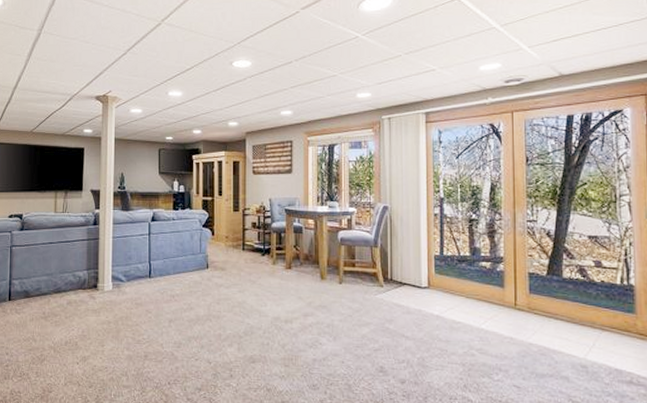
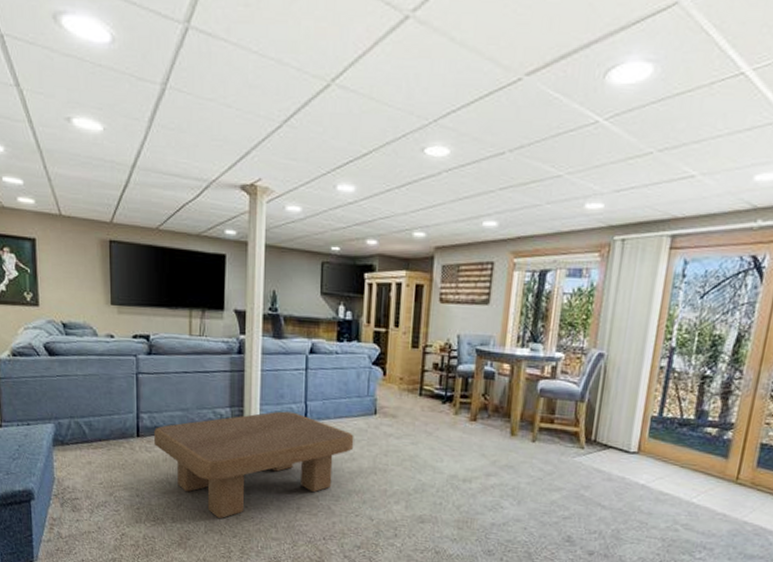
coffee table: none [23,270,191,371] -> present [154,411,354,519]

